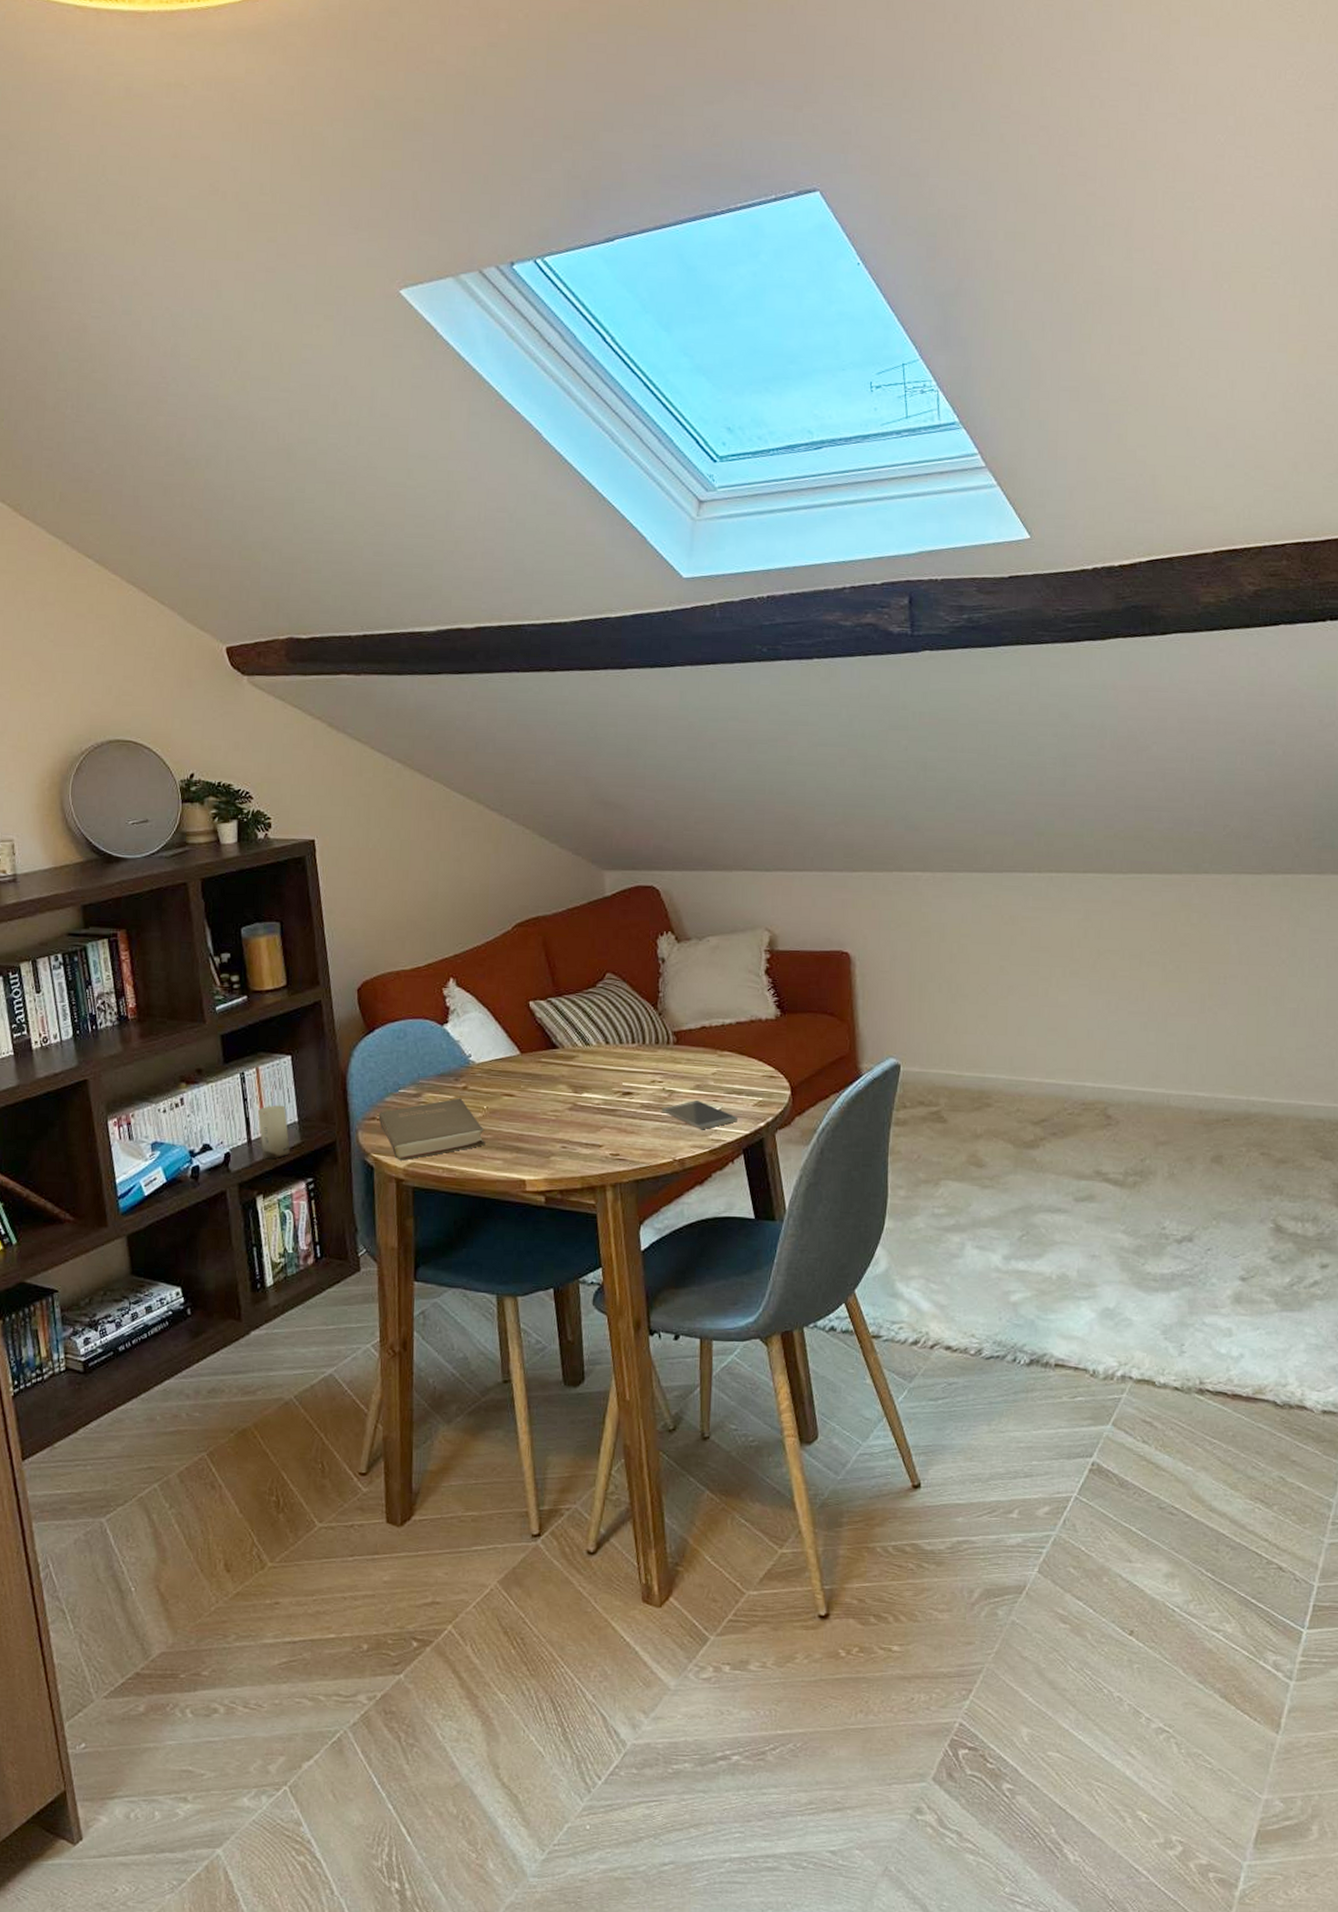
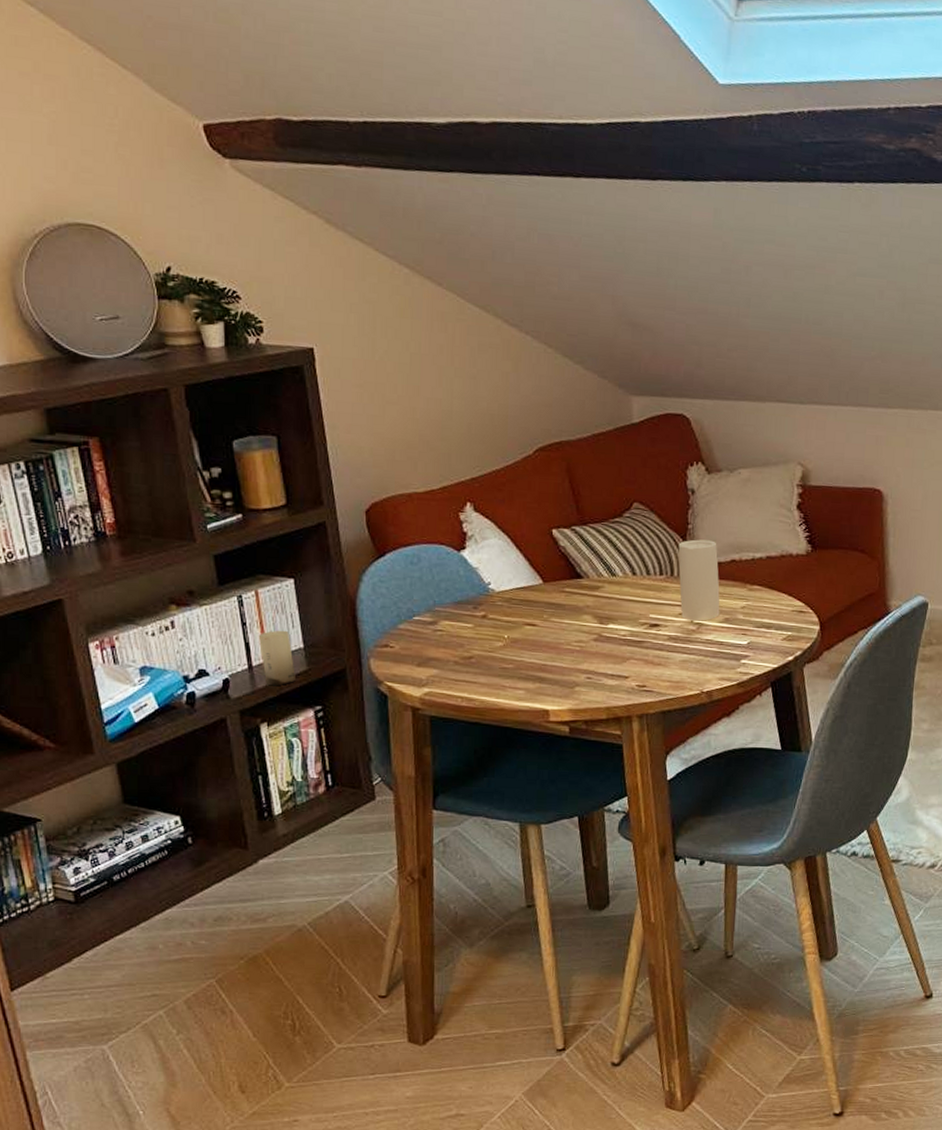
book: present [378,1098,487,1161] -> none [391,626,508,689]
candle: none [649,1007,691,1089] -> present [678,539,720,621]
smartphone: present [662,1099,738,1130] -> none [690,633,766,663]

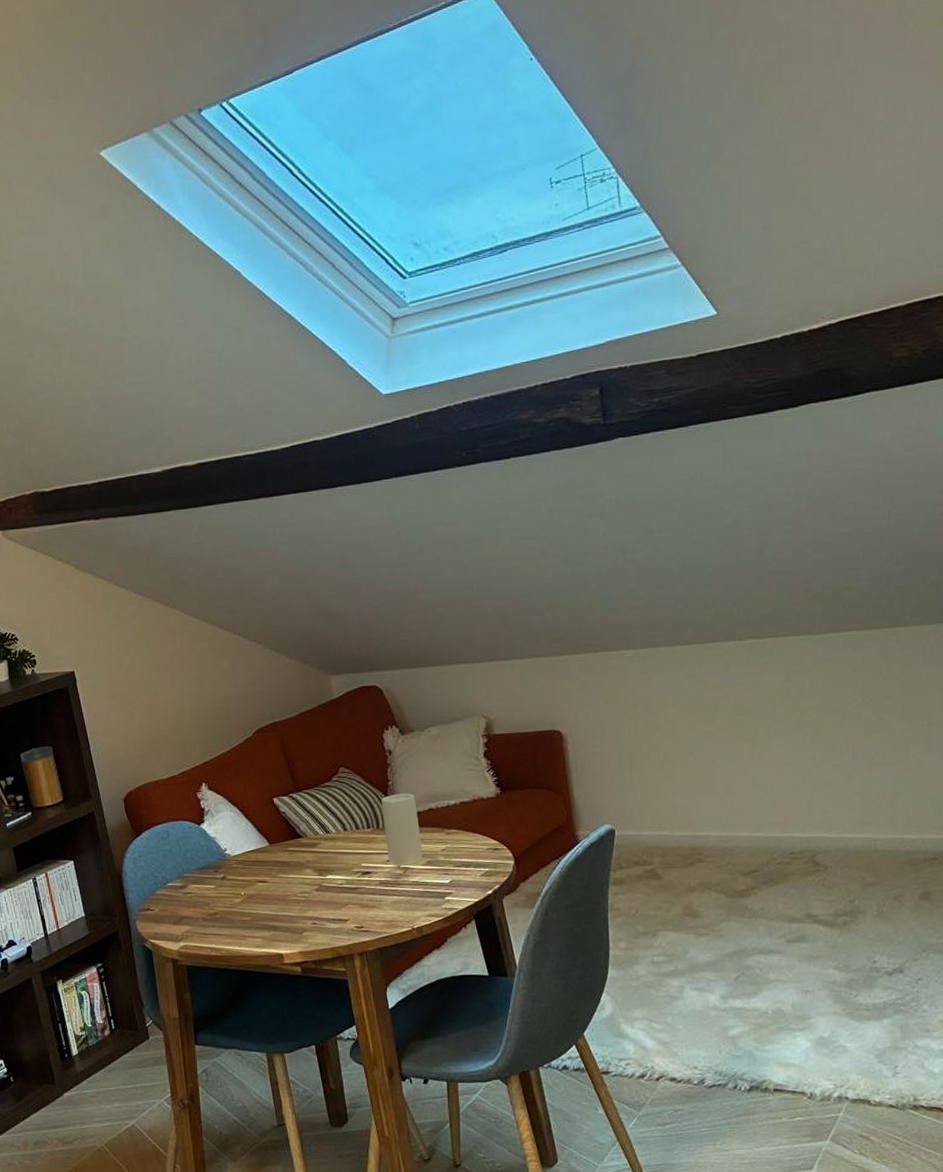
candle: present [258,630,297,686] -> none [50,903,82,950]

